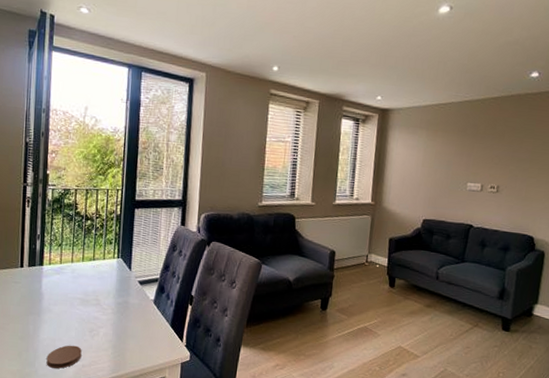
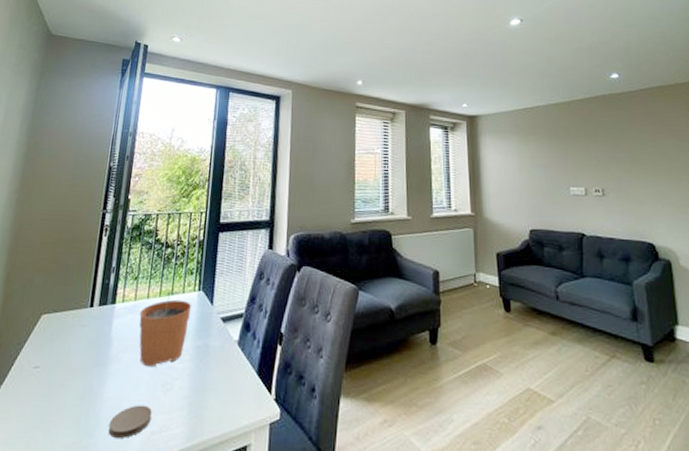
plant pot: none [65,254,112,318] -> present [139,288,192,368]

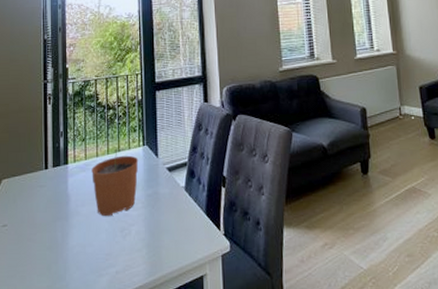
coaster: present [108,405,152,439] -> none [77,249,114,280]

